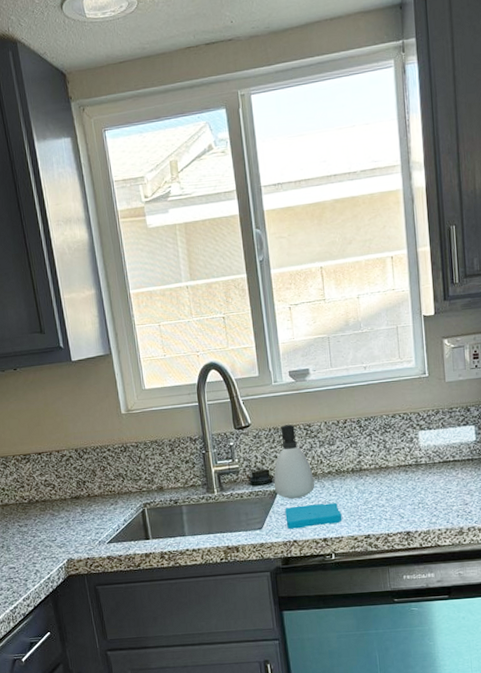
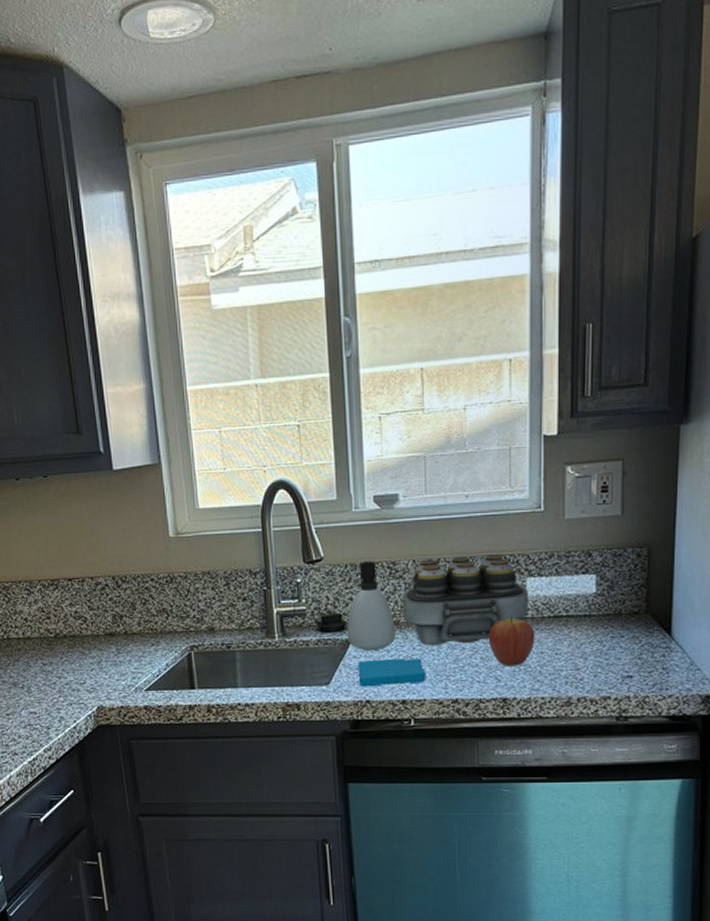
spice rack: none [317,413,422,492] -> present [402,554,528,646]
fruit: none [391,463,429,505] -> present [488,616,535,666]

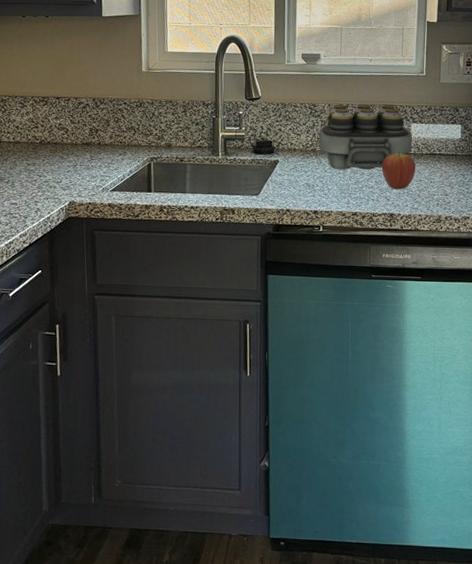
soap dispenser: present [346,561,395,651] -> none [275,102,312,171]
sponge: present [358,659,426,687] -> none [281,177,334,199]

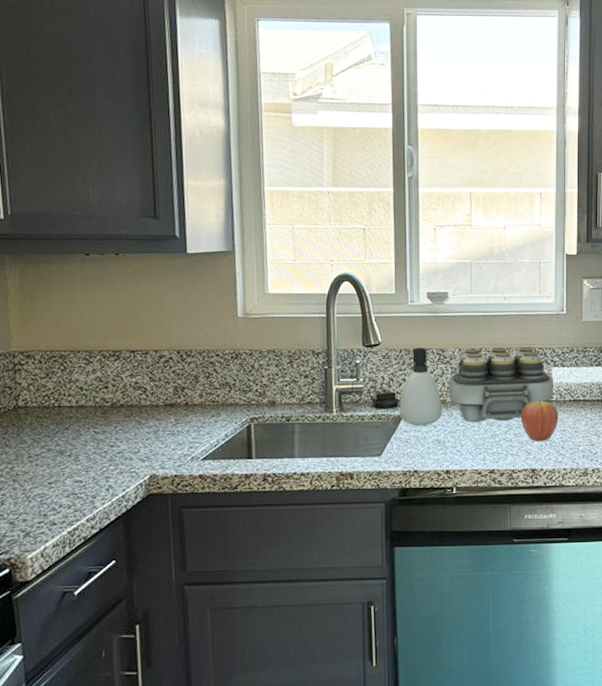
soap dispenser: none [275,102,312,171] -> present [399,347,442,426]

